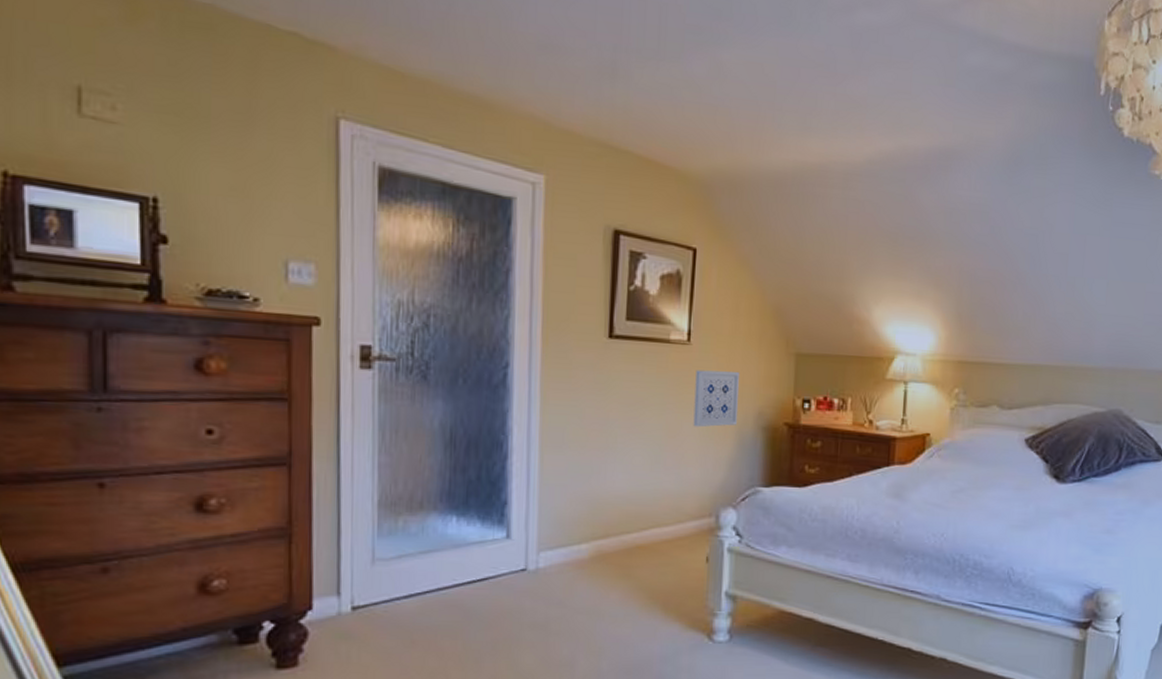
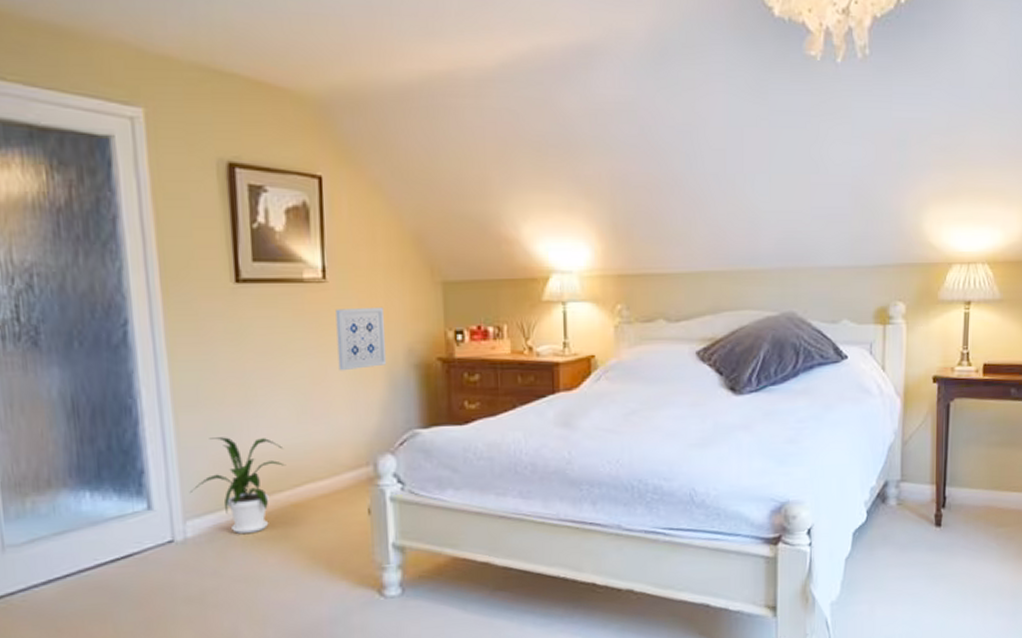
house plant: none [546,477,636,570] -> present [189,437,286,535]

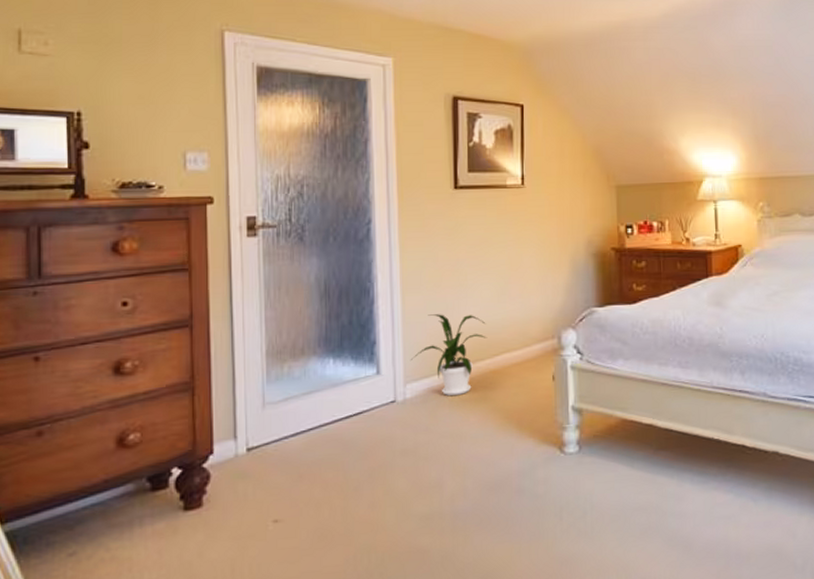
wall art: present [335,306,387,371] -> none [531,206,571,259]

